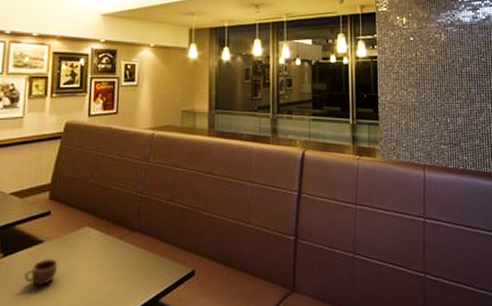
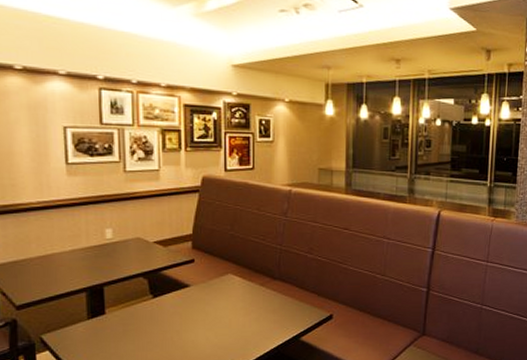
mug: present [24,258,59,286] -> none [175,301,206,323]

